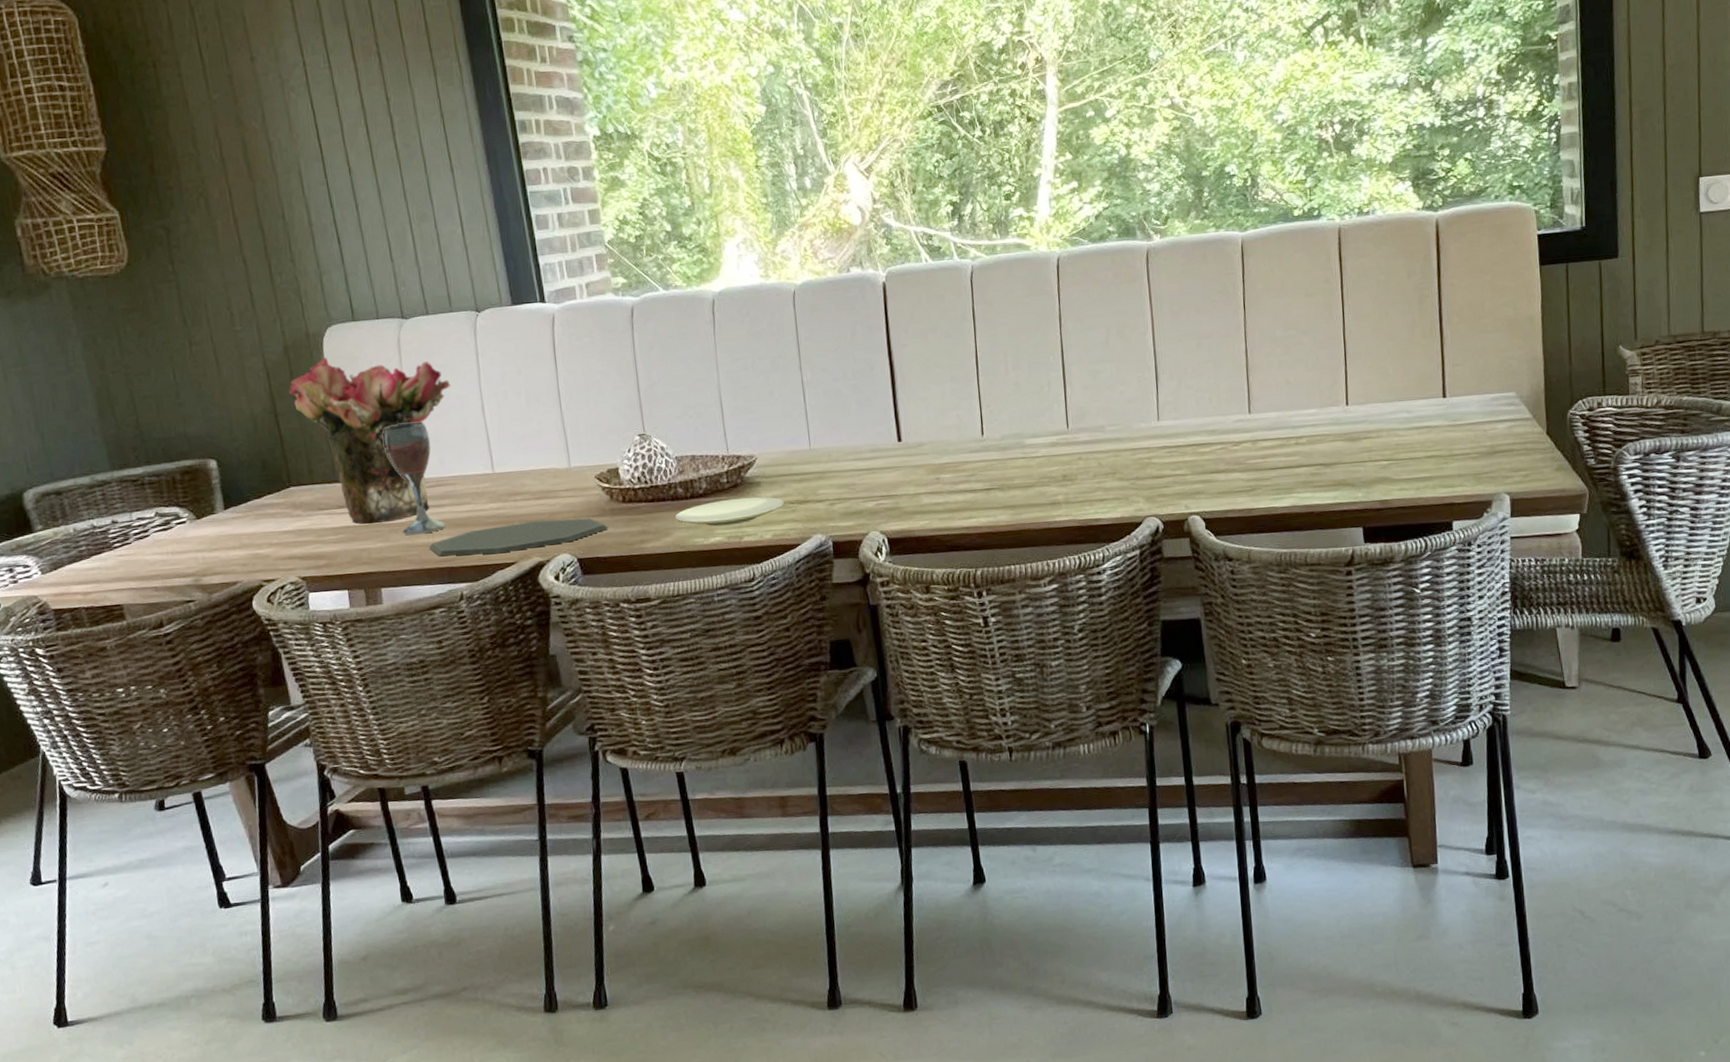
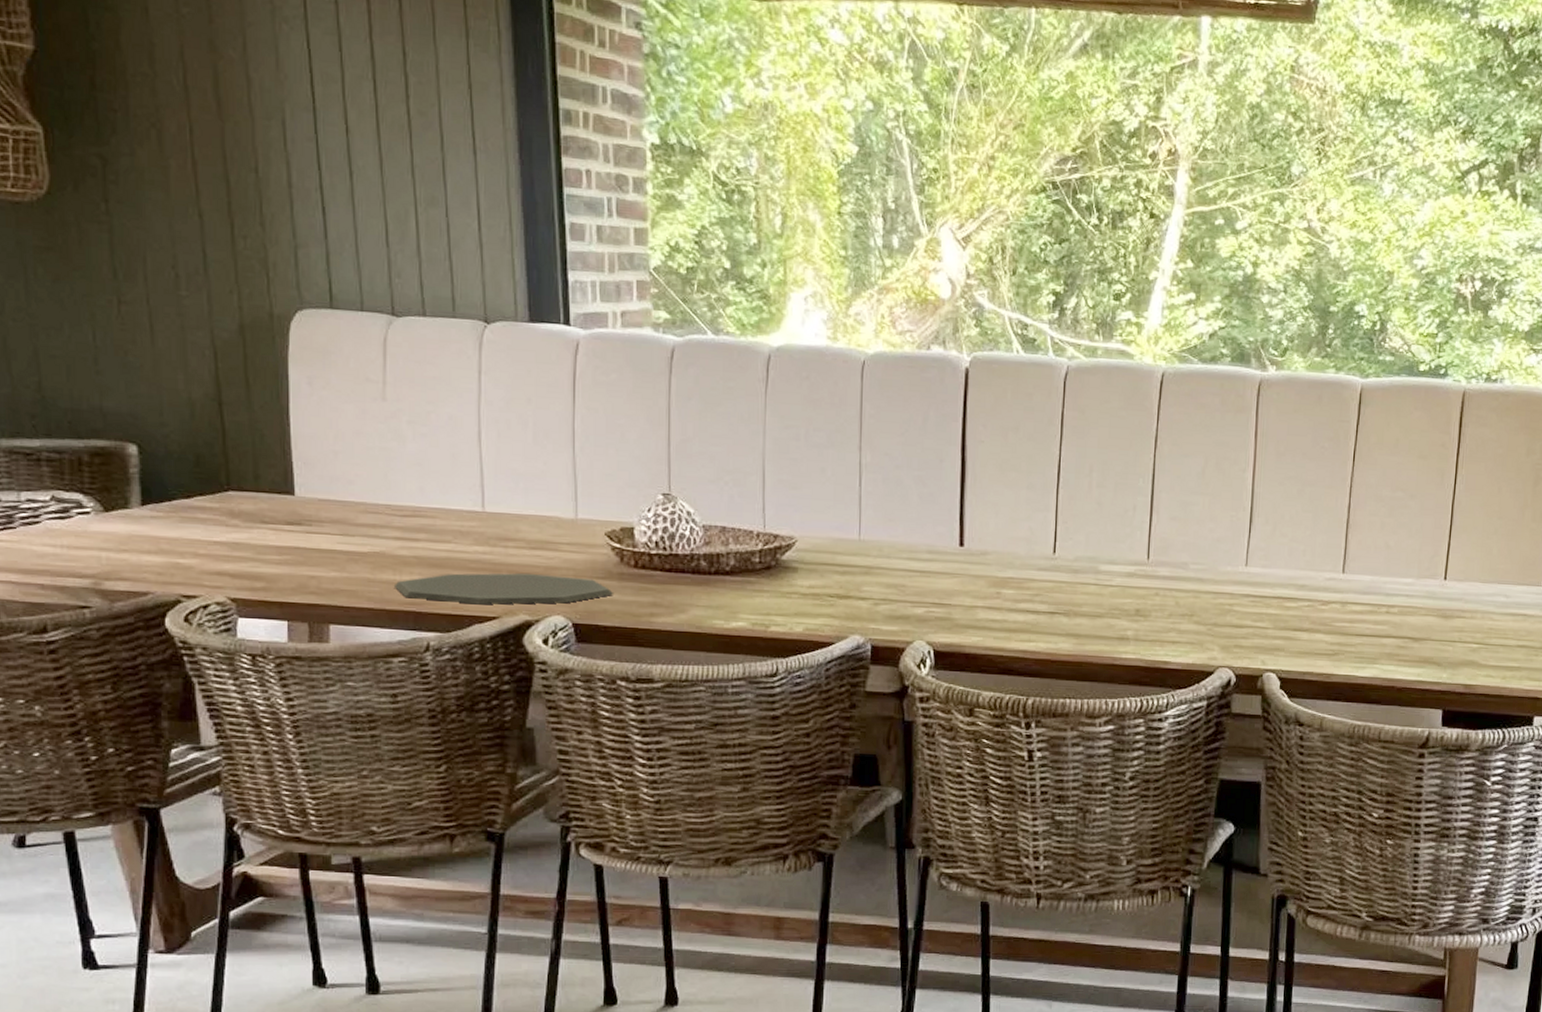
bouquet: present [288,356,451,525] -> none [240,344,444,550]
cup: present [383,421,446,535] -> none [353,437,419,570]
plate: present [674,496,785,527] -> none [693,581,823,611]

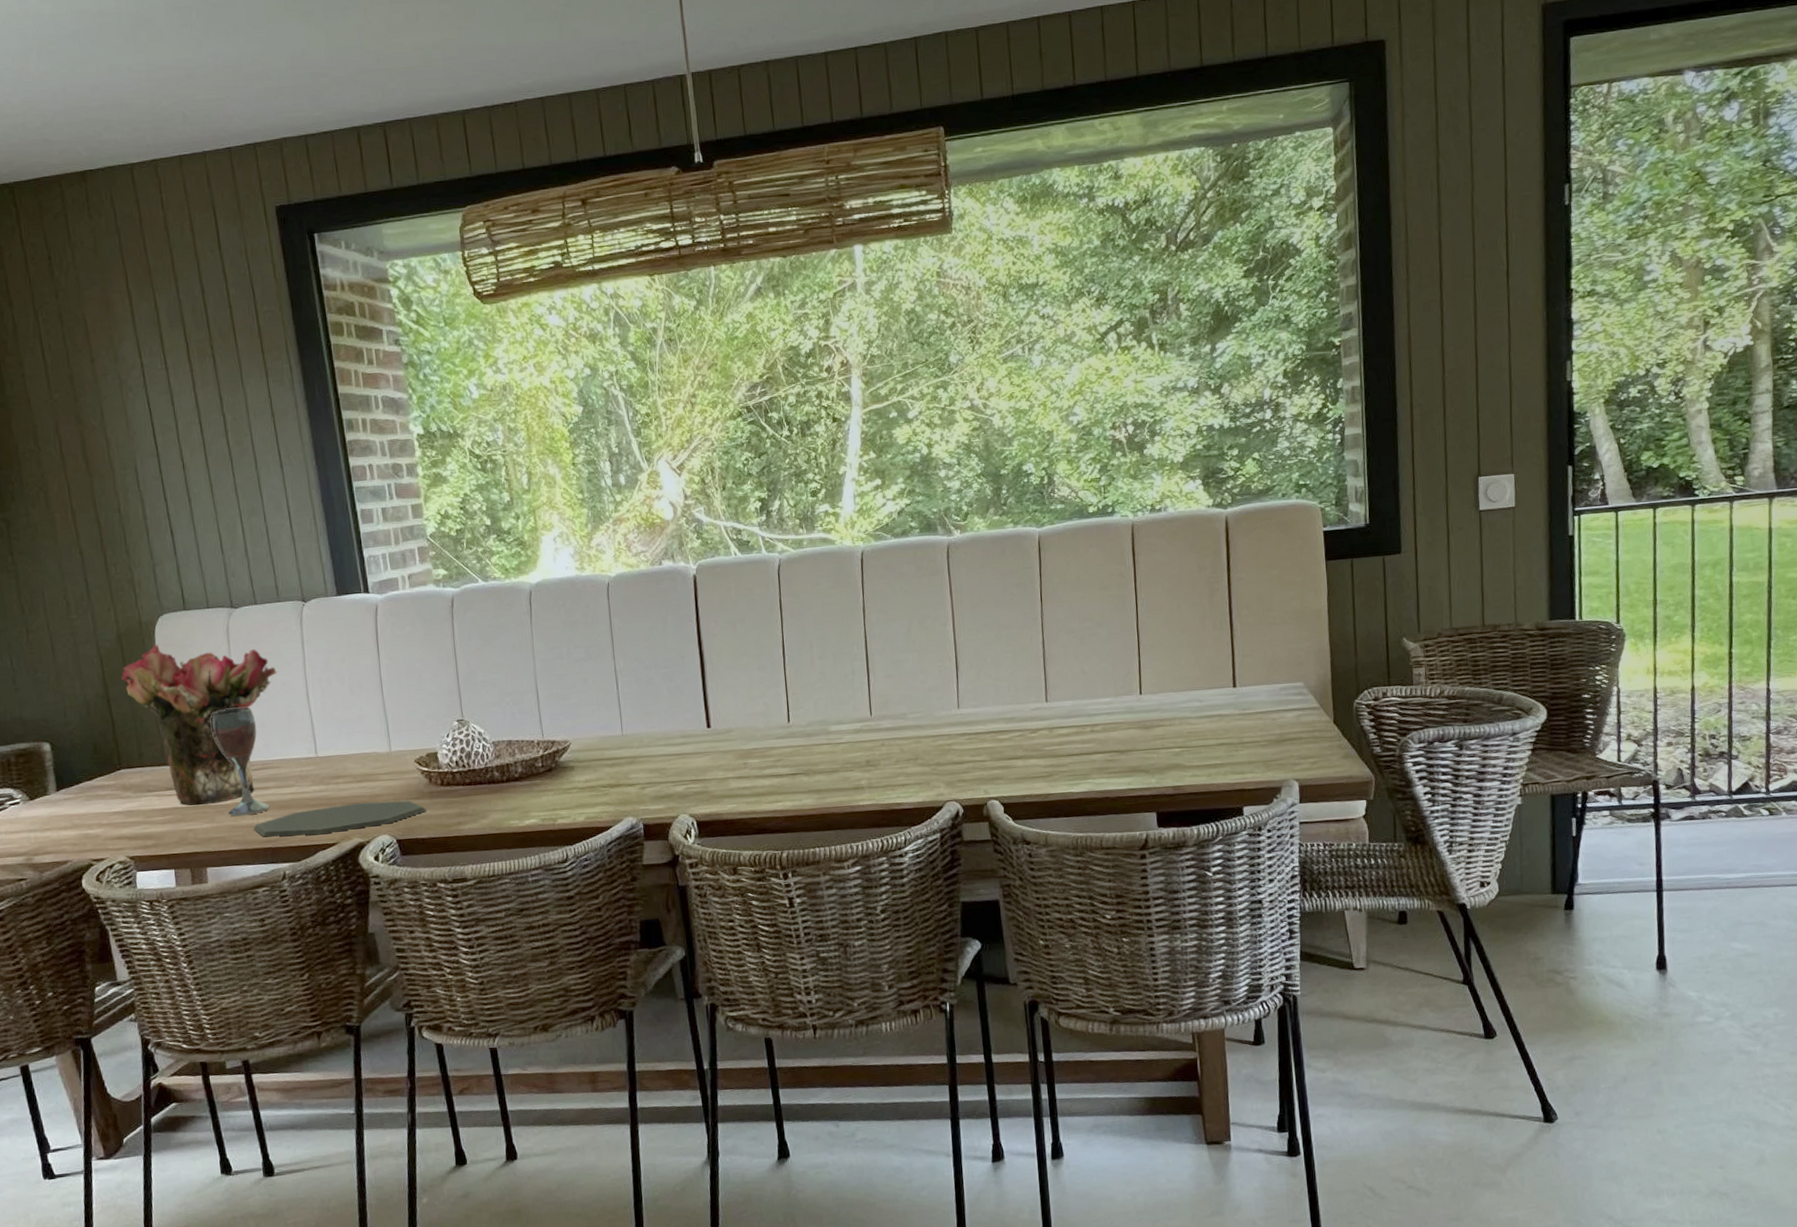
bouquet: none [240,344,444,550] -> present [121,644,277,806]
cup: none [353,437,419,570] -> present [211,707,271,817]

